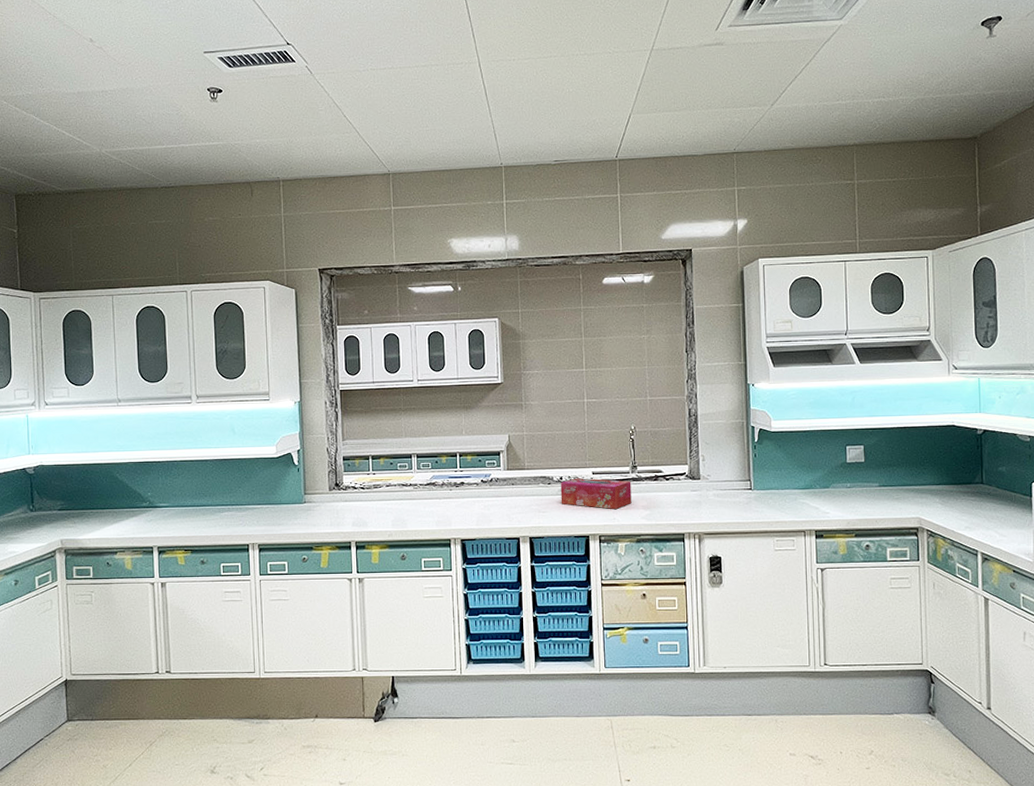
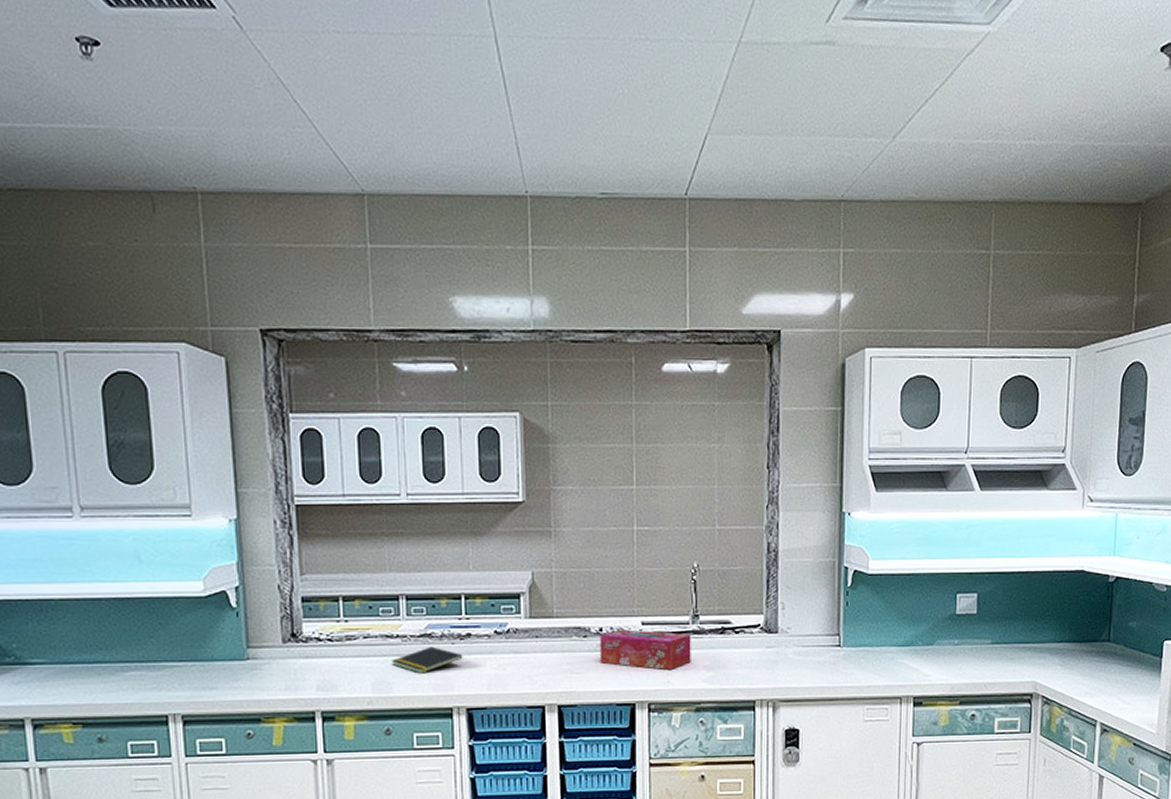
notepad: none [406,492,458,513] -> present [391,646,463,674]

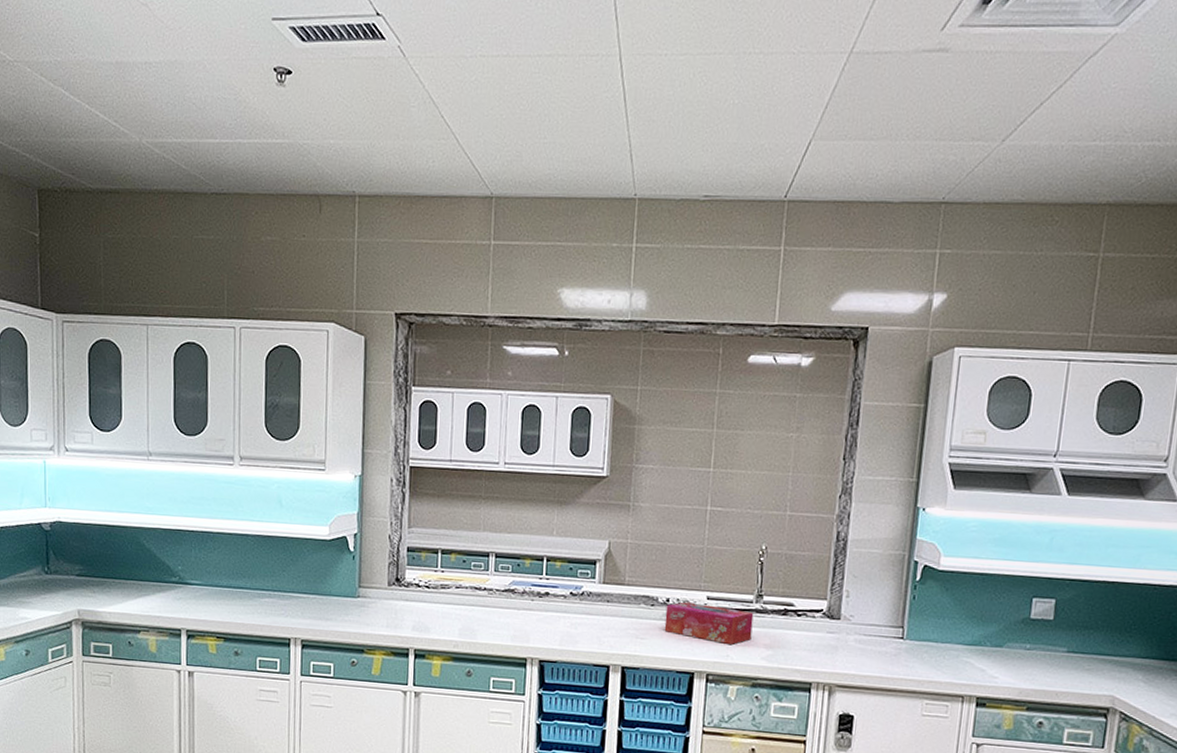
notepad: present [391,646,463,674] -> none [477,601,540,625]

